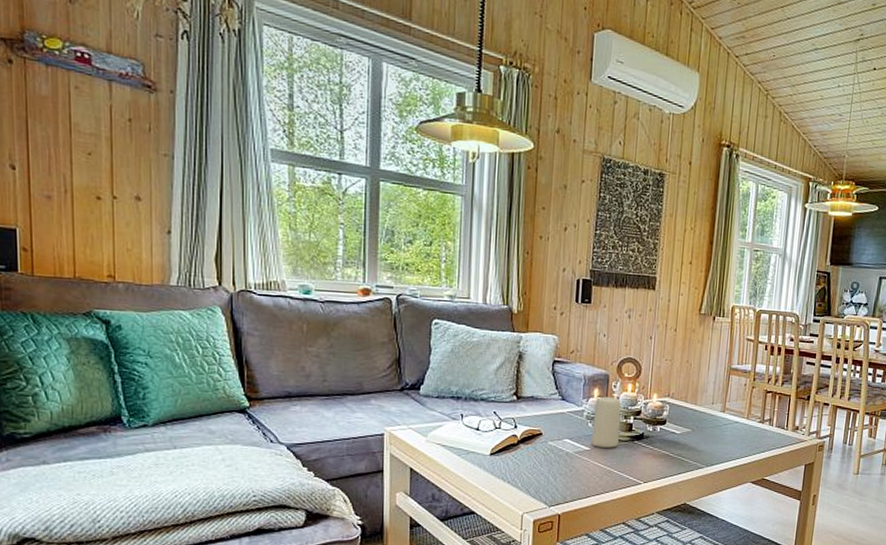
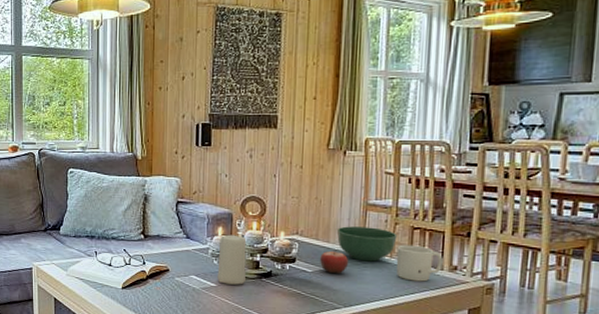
fruit: none [687,411,713,436] -> present [320,249,349,274]
bowl: none [703,389,754,423] -> present [336,226,398,262]
mug: none [751,407,788,441] -> present [396,244,443,282]

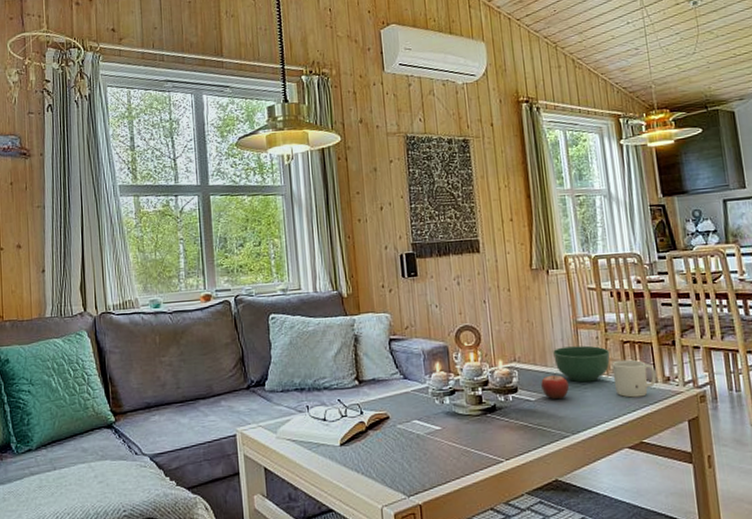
candle: present [217,234,247,285] -> none [438,369,472,426]

